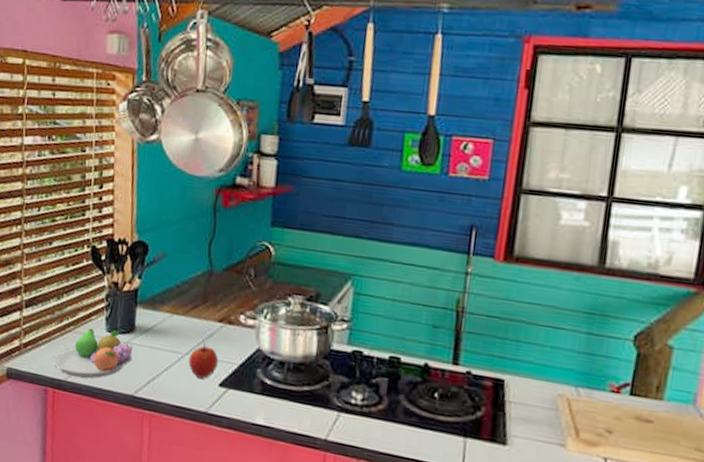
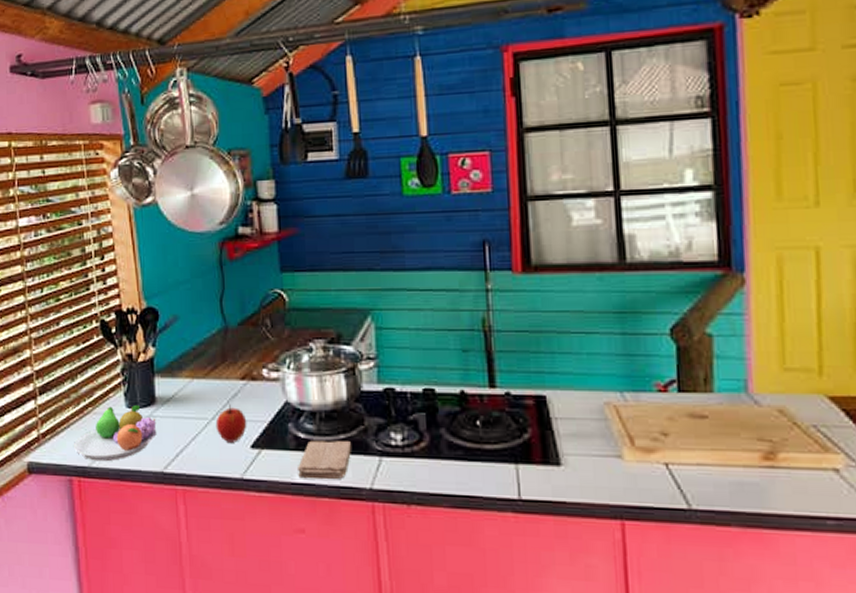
washcloth: none [259,387,314,427] -> present [298,440,352,480]

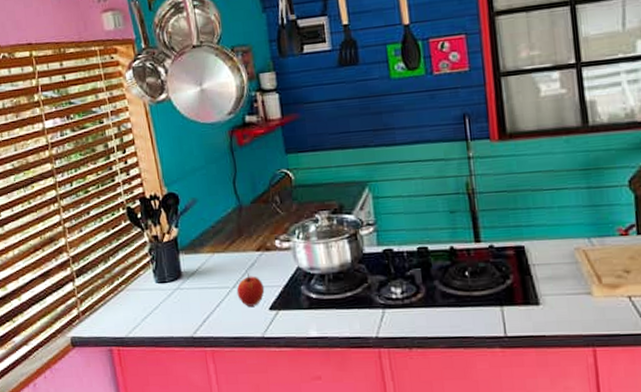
fruit bowl: present [74,405,157,462] -> none [111,280,185,332]
washcloth: present [298,440,352,480] -> none [312,298,359,333]

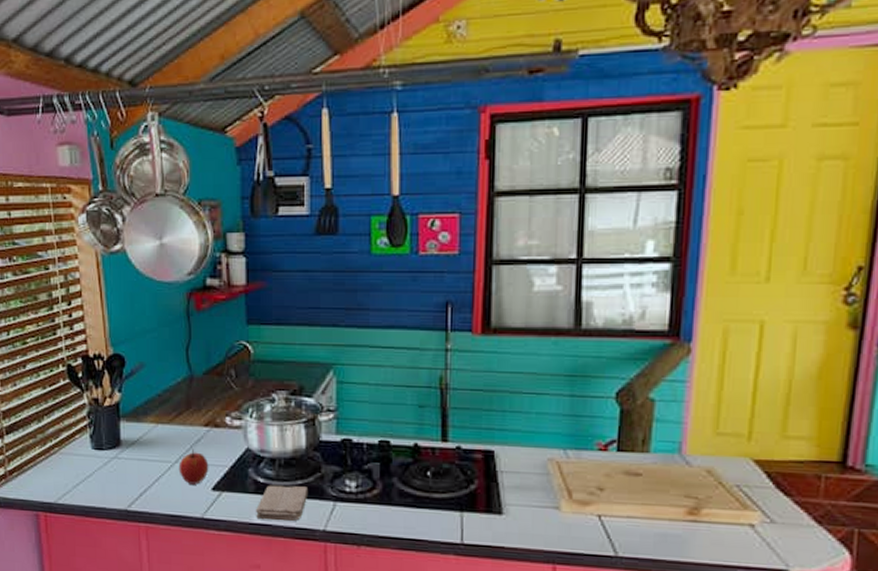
washcloth: none [312,298,359,333] -> present [256,485,309,521]

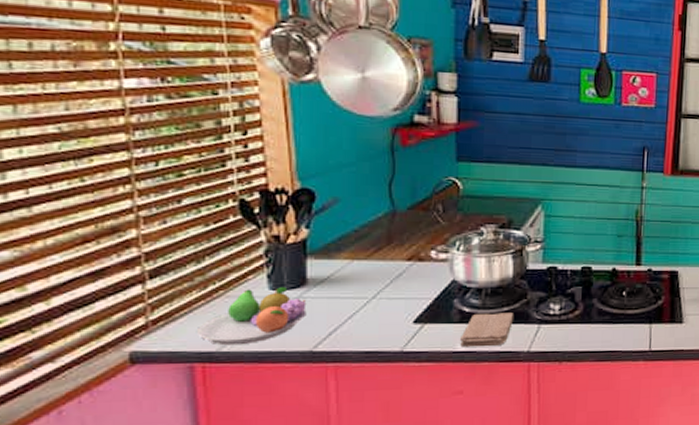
fruit bowl: none [40,447,121,499] -> present [198,287,307,346]
apple: present [178,449,209,485] -> none [376,284,411,319]

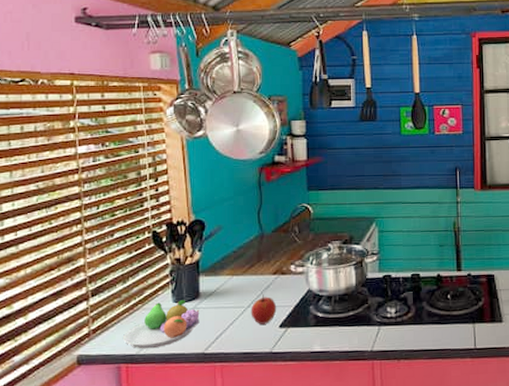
apple: none [376,284,411,319] -> present [251,294,277,324]
washcloth: present [460,313,514,348] -> none [316,316,359,348]

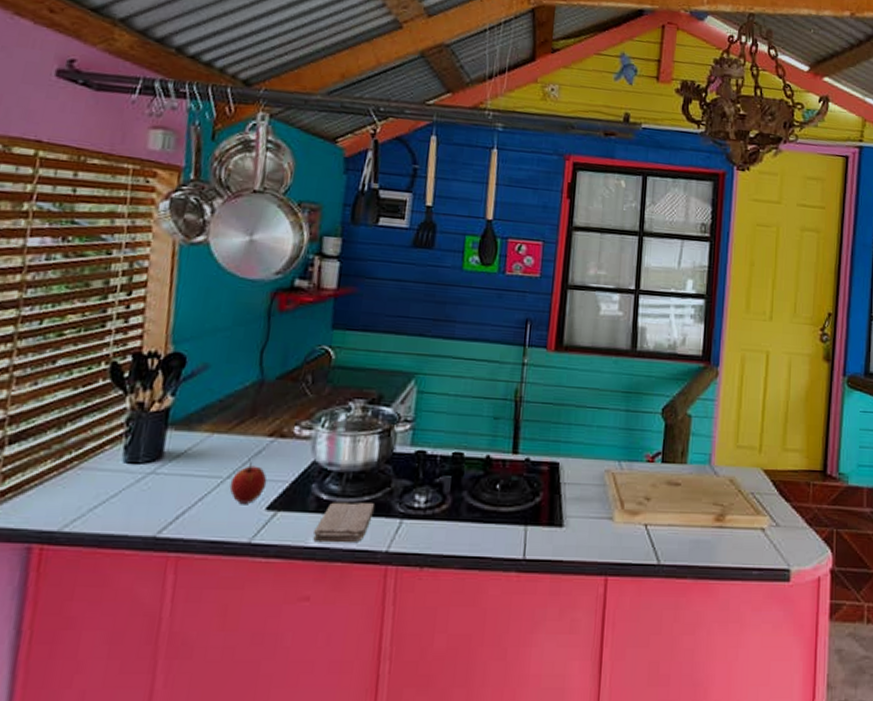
fruit bowl: present [123,300,200,349] -> none [42,460,159,526]
washcloth: none [316,316,359,348] -> present [313,502,375,543]

